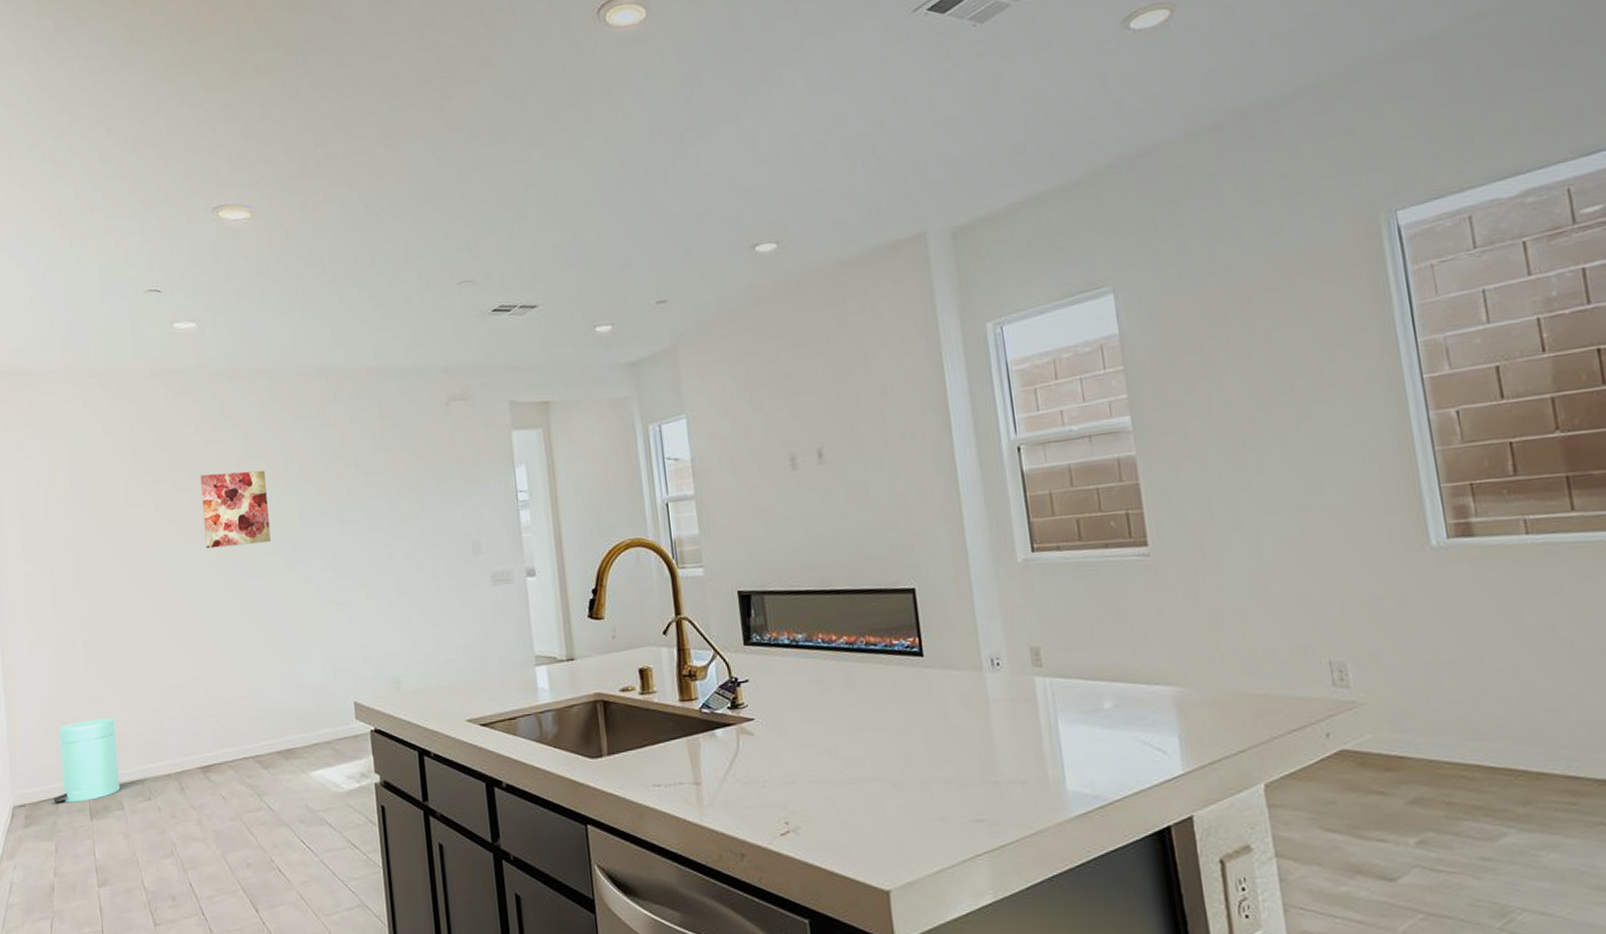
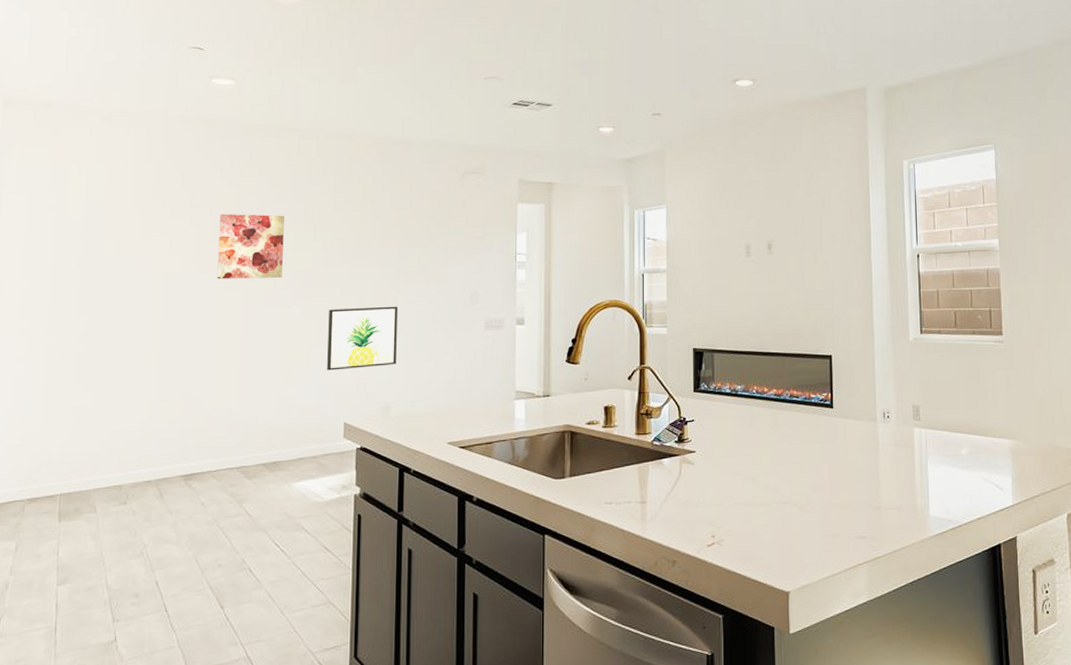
trash can: present [53,718,121,803] -> none [20,427,99,505]
wall art: none [323,564,401,644] -> present [327,306,398,371]

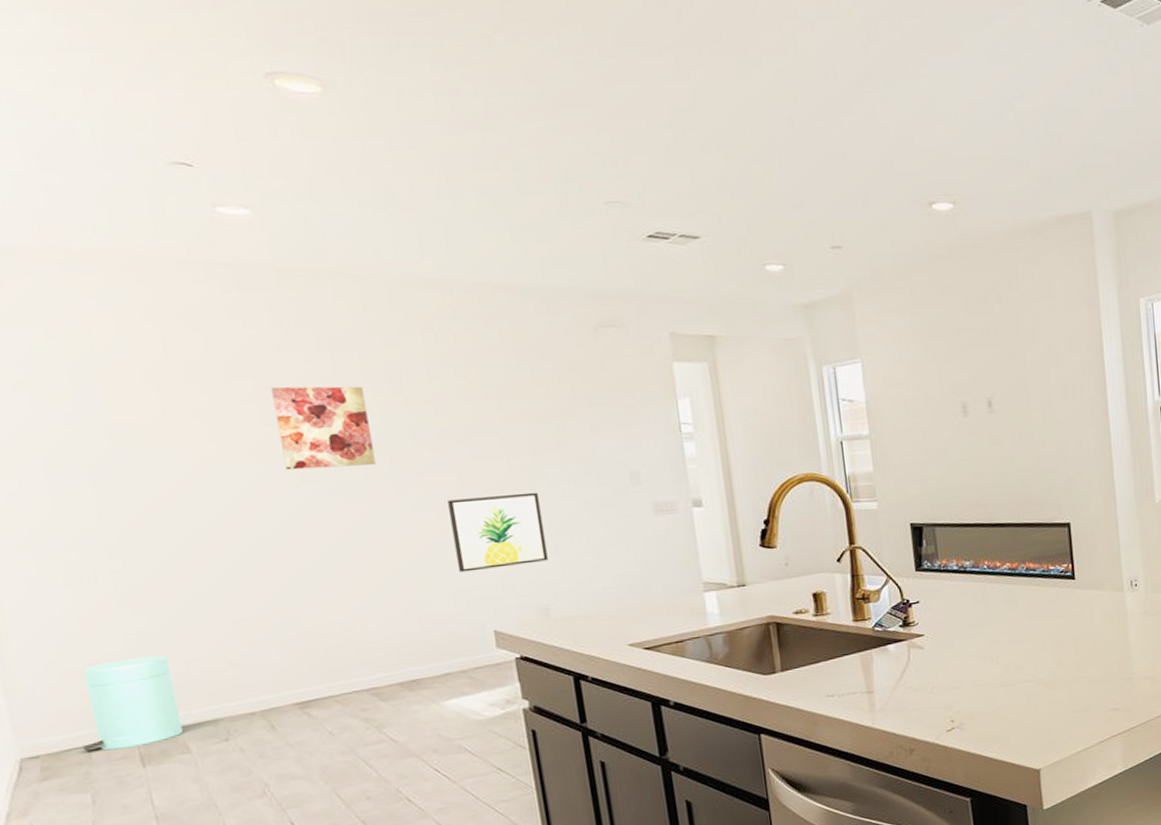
trash can: none [20,427,99,505] -> present [82,655,184,751]

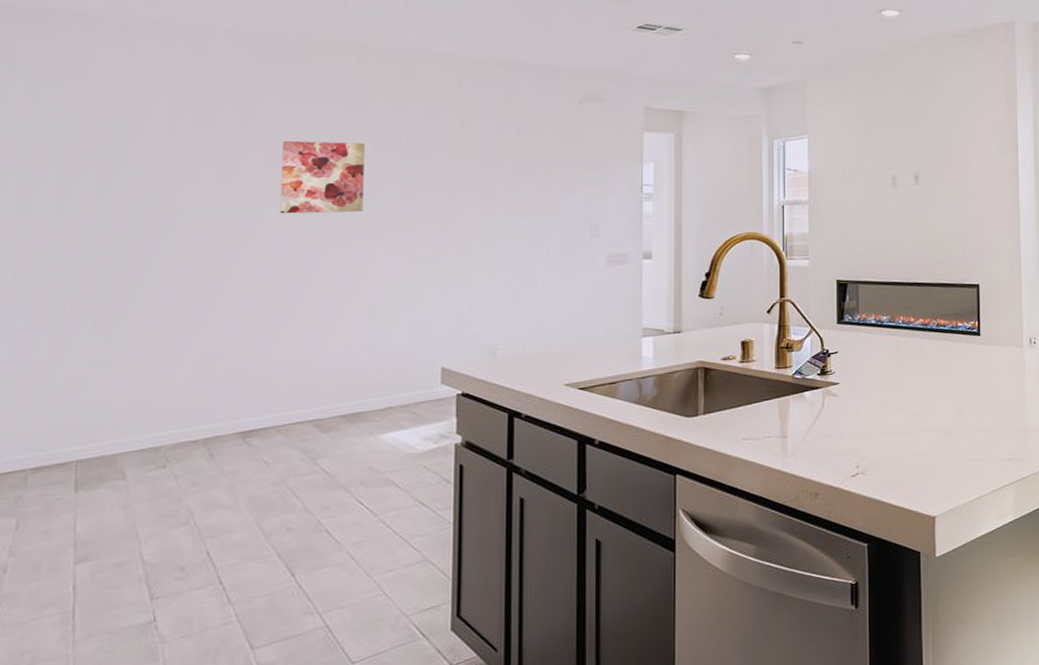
trash can: present [82,655,184,751] -> none [21,382,128,475]
wall art: present [447,492,548,573] -> none [420,241,505,312]

